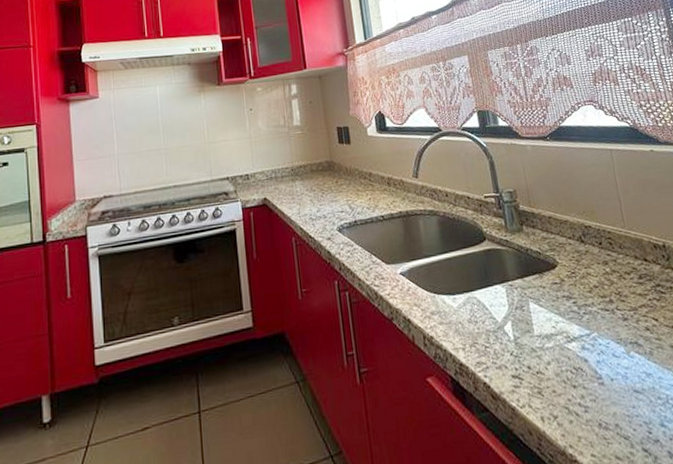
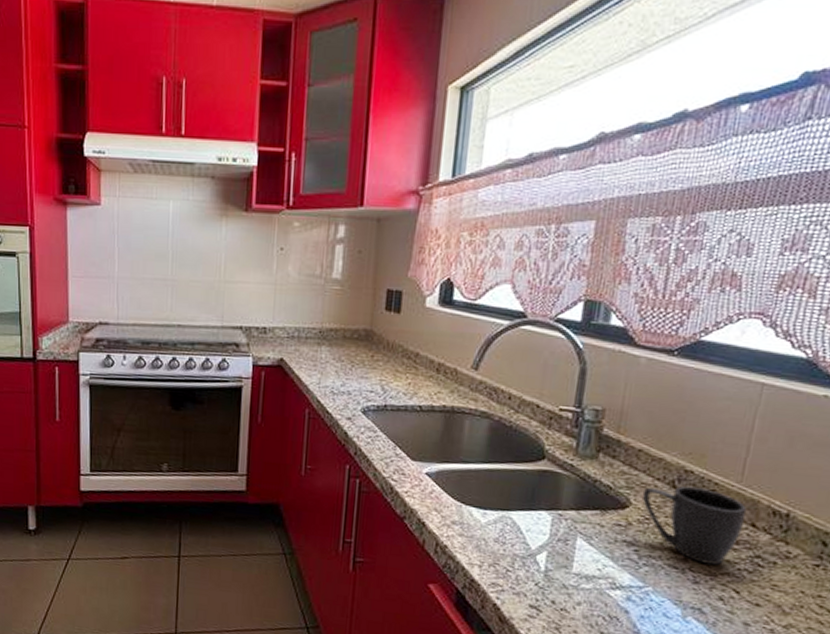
mug: none [563,238,640,302] -> present [643,485,747,565]

